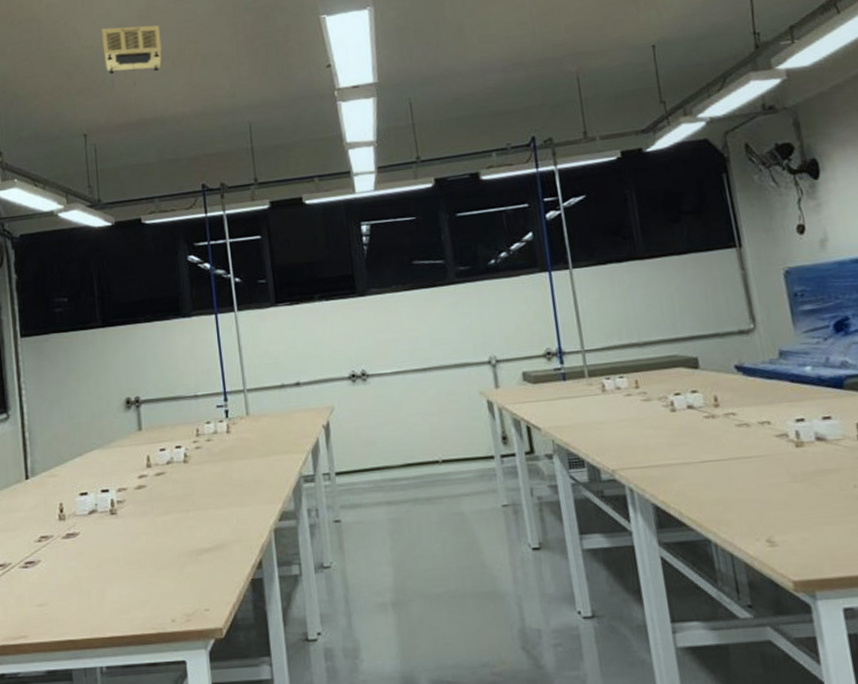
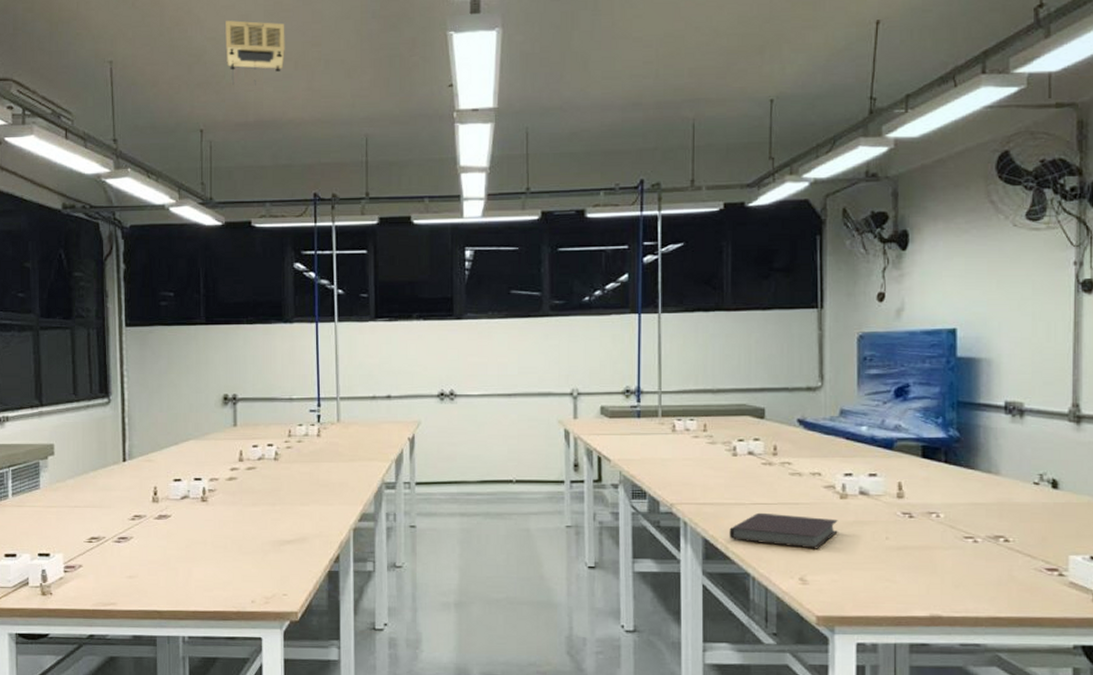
notebook: none [680,470,800,506] -> present [729,512,838,549]

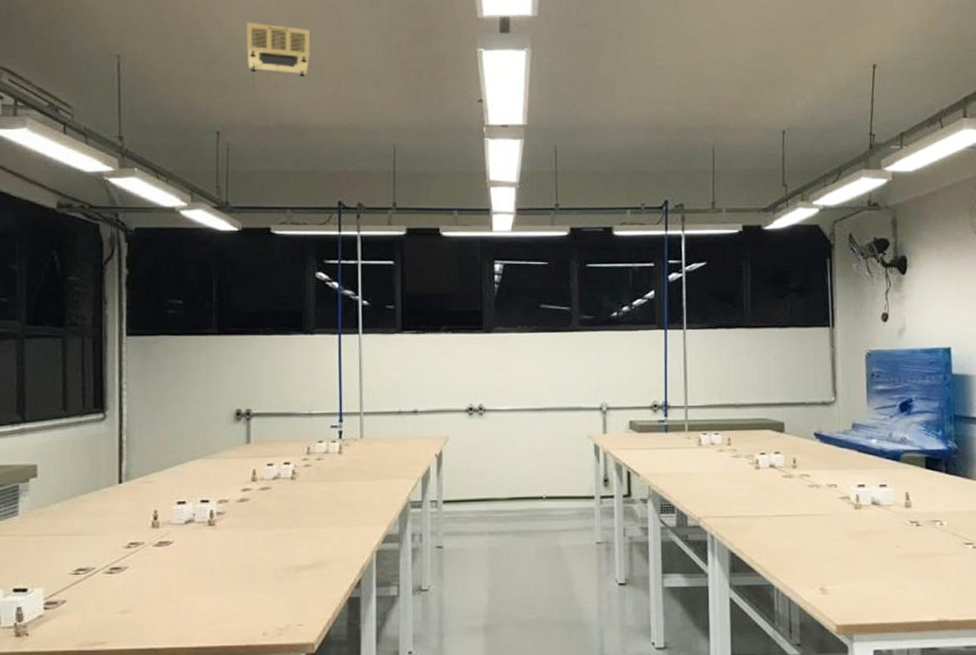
notebook: present [729,512,838,549] -> none [754,524,854,559]

